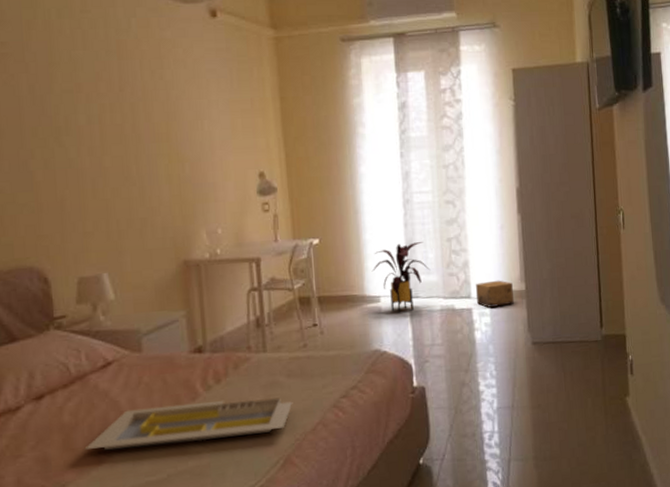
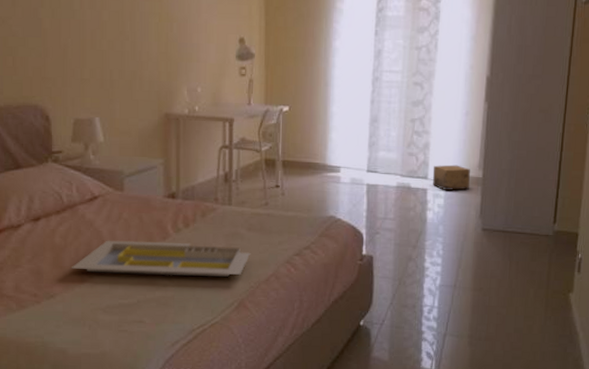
house plant: present [371,242,430,313] -> none [335,119,391,185]

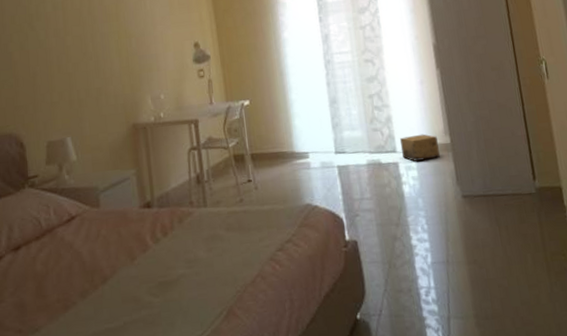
serving tray: present [70,240,251,277] -> none [53,250,233,299]

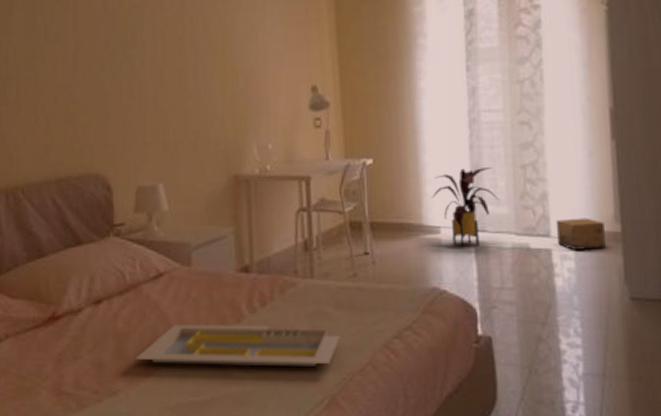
serving tray: none [53,250,233,299] -> present [135,324,341,367]
house plant: none [299,99,355,168] -> present [430,168,500,248]

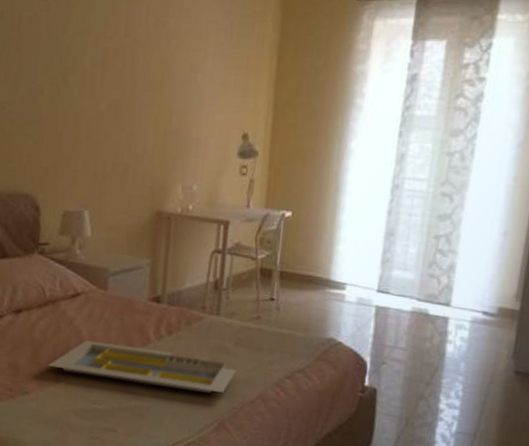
house plant: present [430,168,500,248] -> none [342,231,409,306]
cardboard box: present [555,217,606,250] -> none [456,291,505,323]

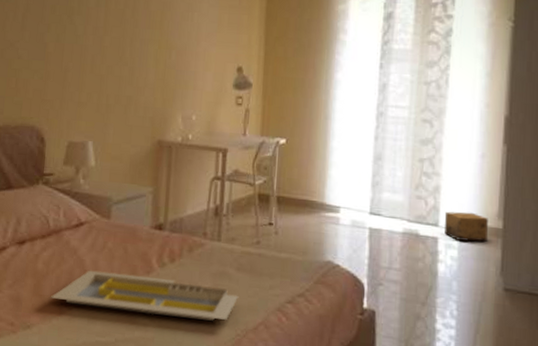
cardboard box: none [456,291,505,323] -> present [444,211,488,242]

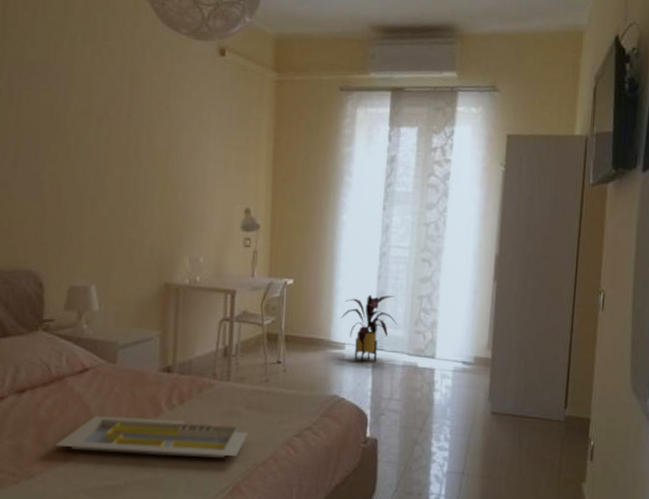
house plant: none [334,156,397,228] -> present [340,295,398,363]
cardboard box: present [444,211,488,242] -> none [440,344,479,371]

